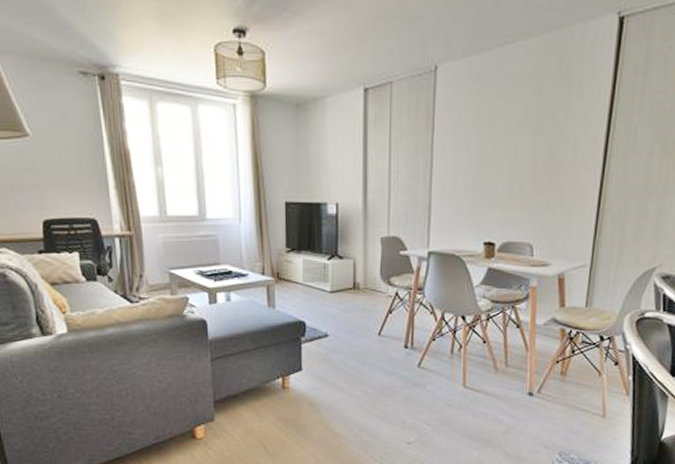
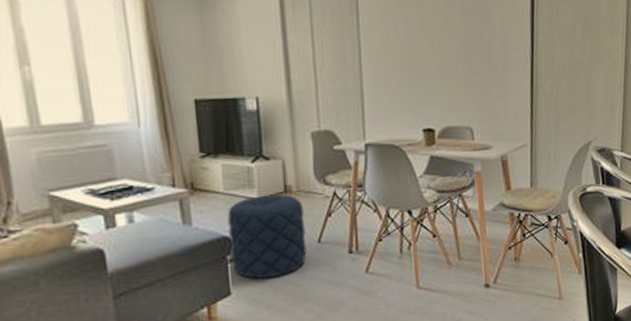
pouf: none [304,289,369,360] -> present [227,194,307,279]

